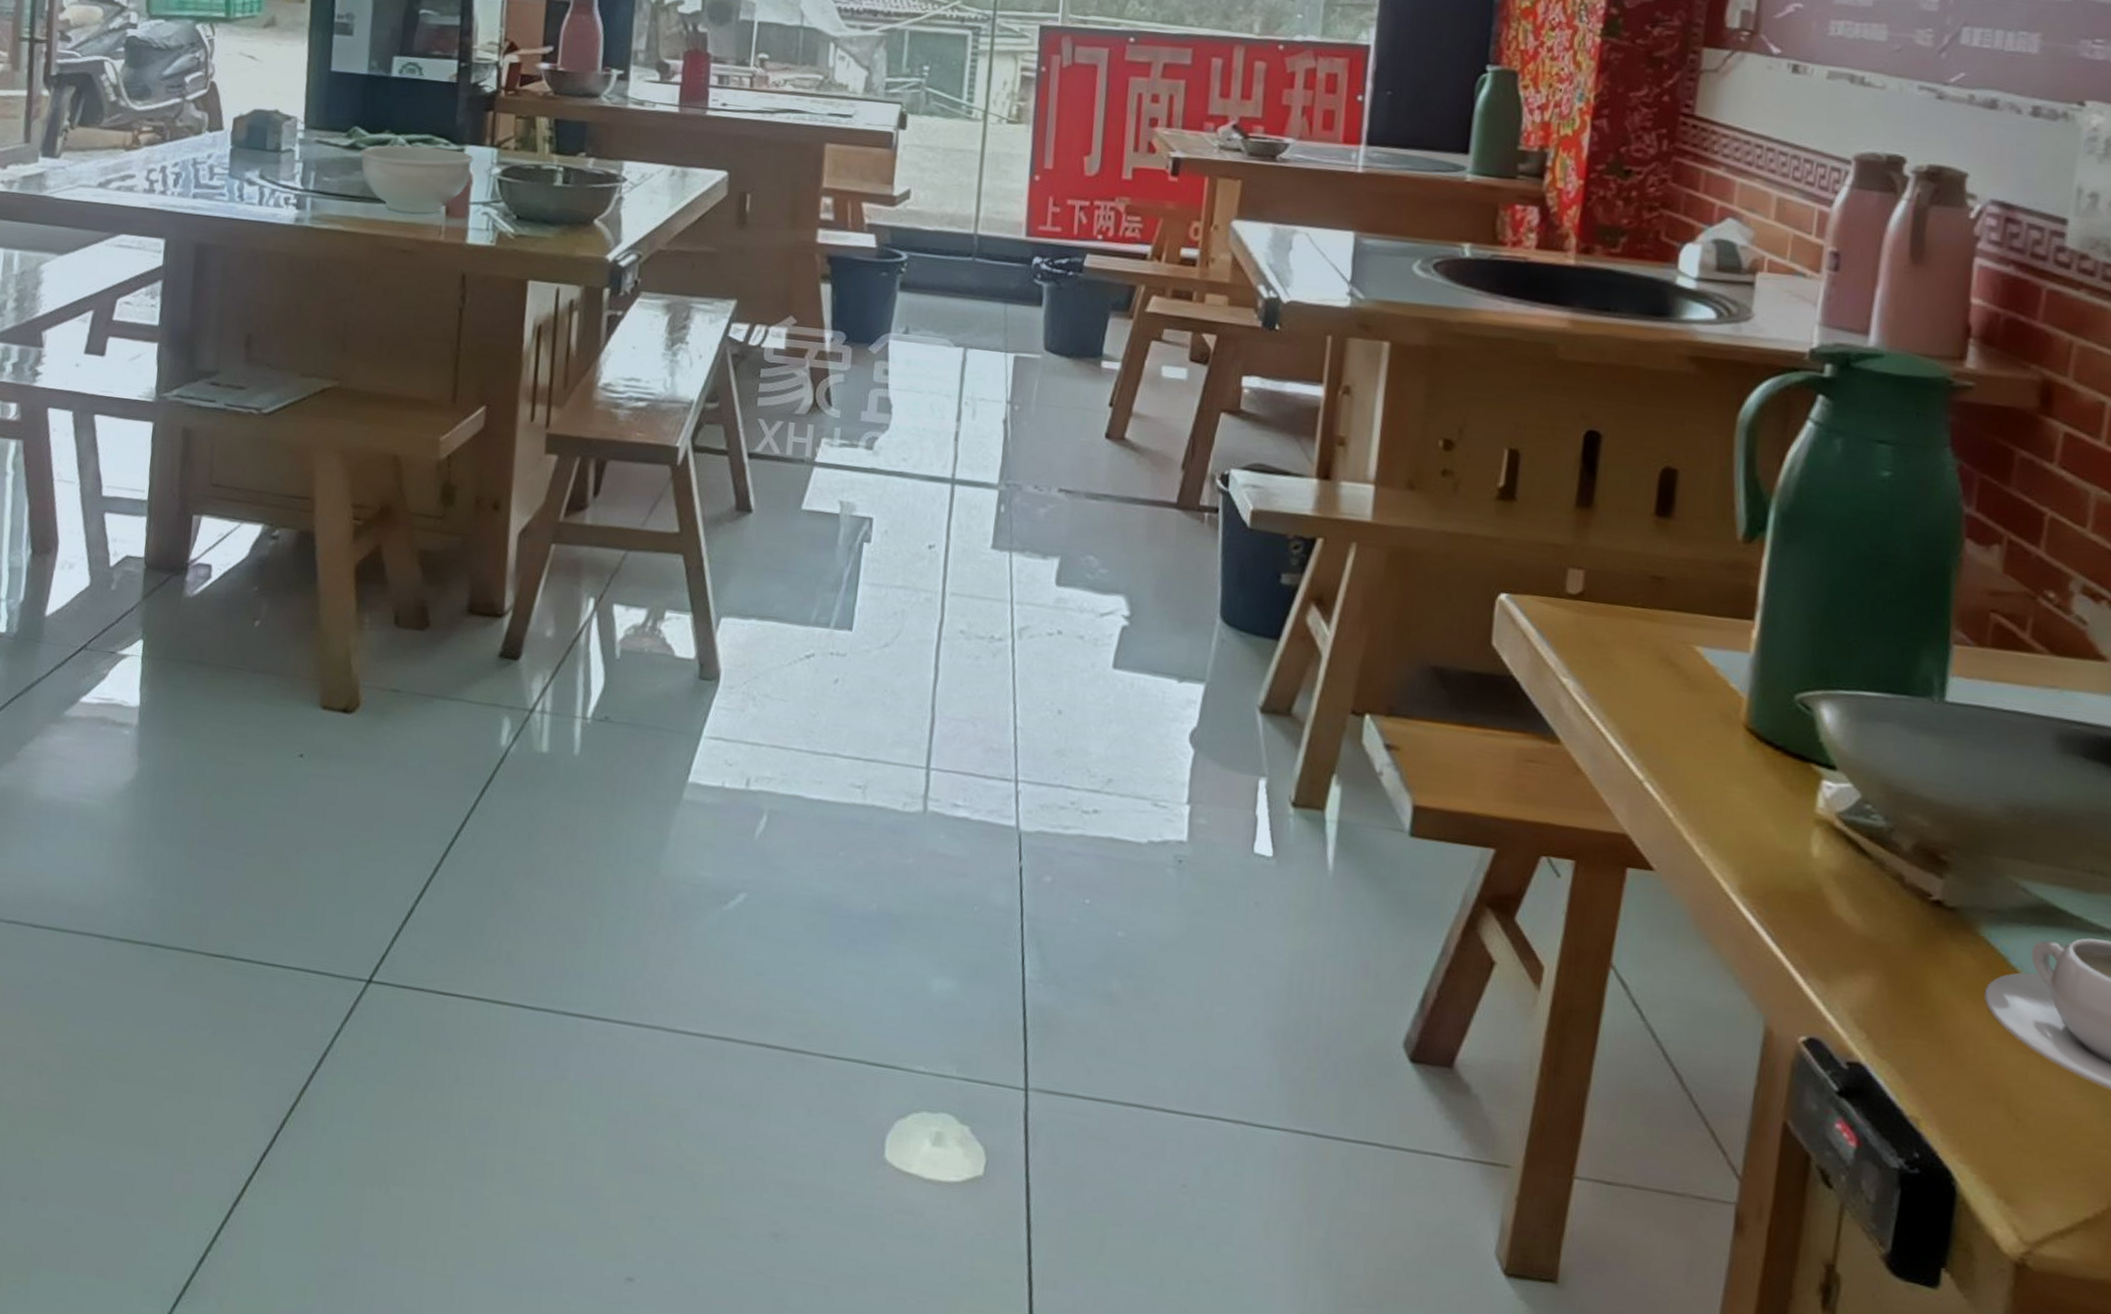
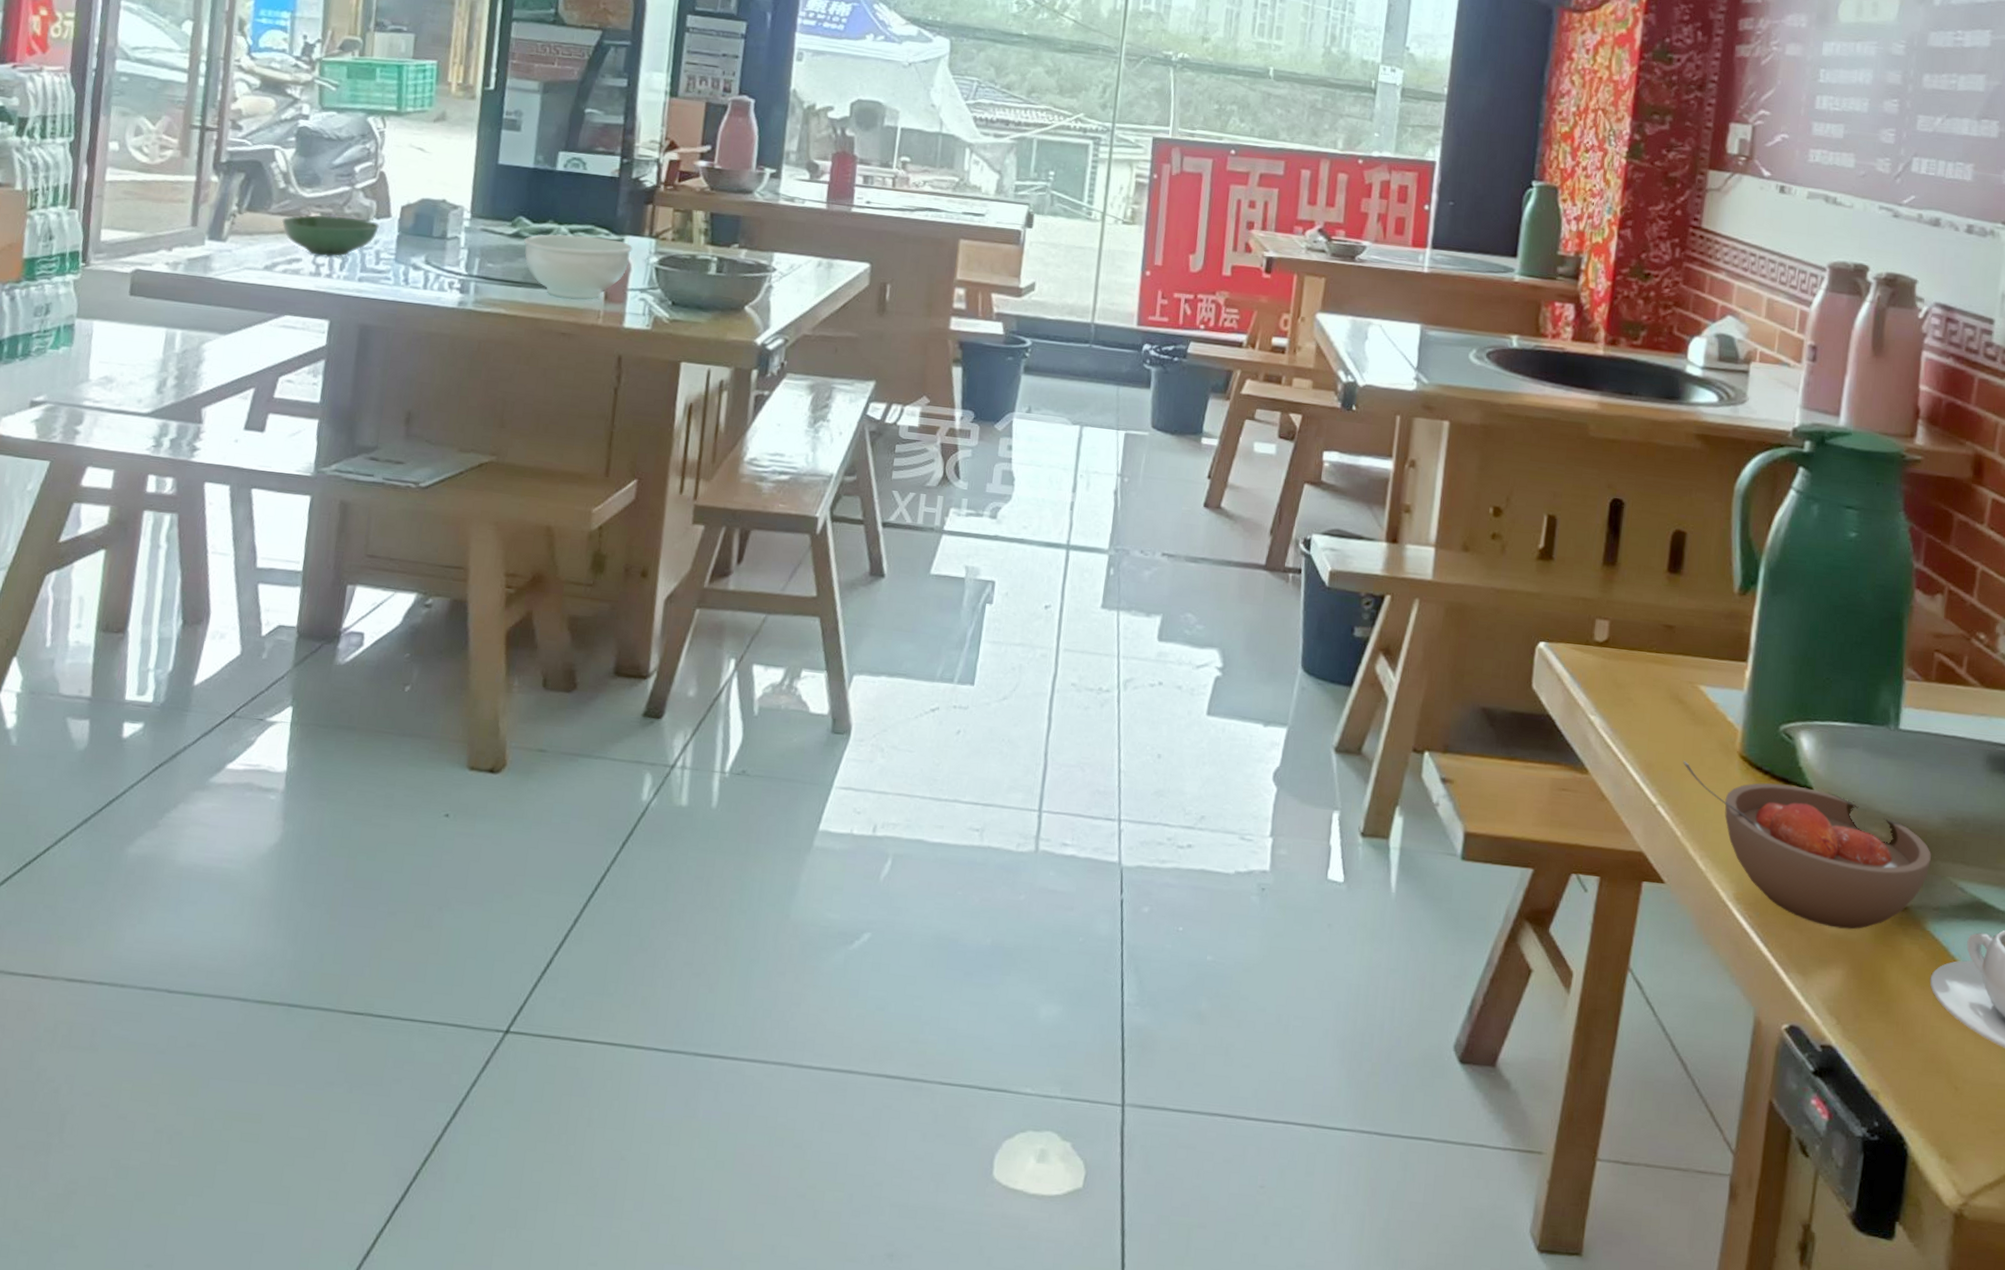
bowl: none [114,129,212,172] -> present [282,215,380,257]
soup bowl: none [1675,731,1986,931] -> present [1683,760,1931,929]

